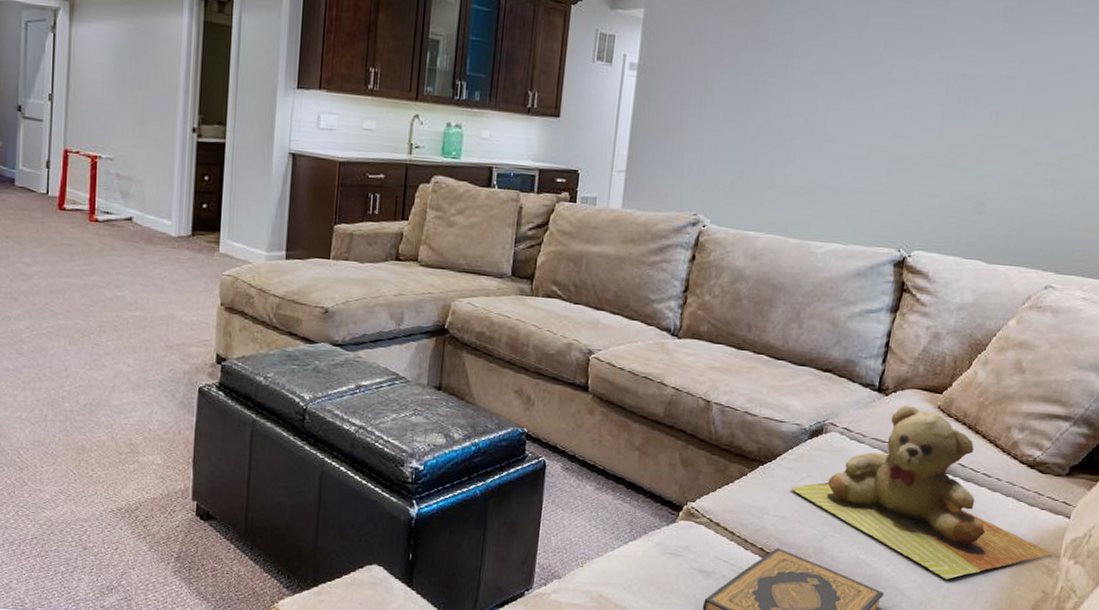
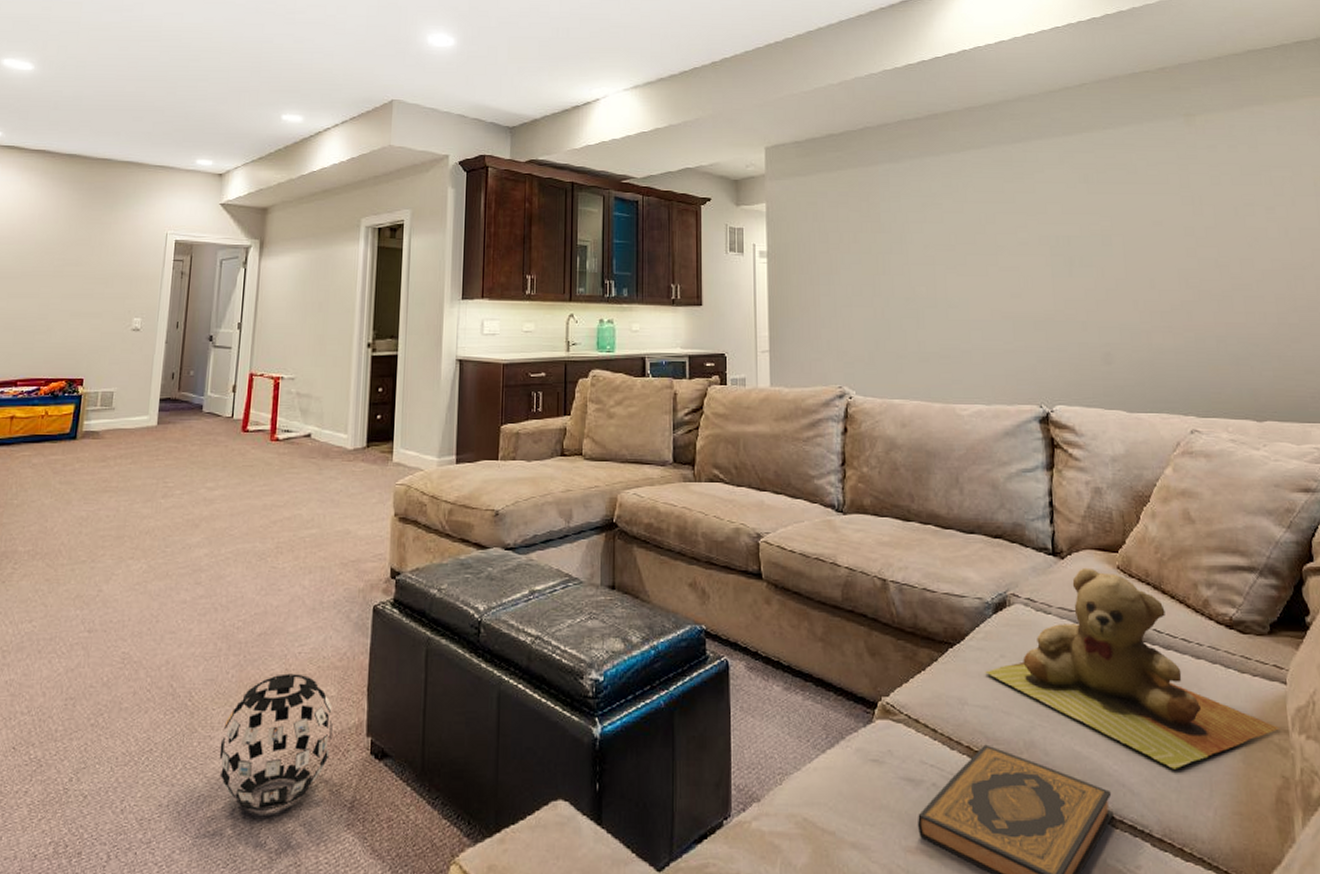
decorative ball: none [50,441,159,555] -> present [219,673,333,810]

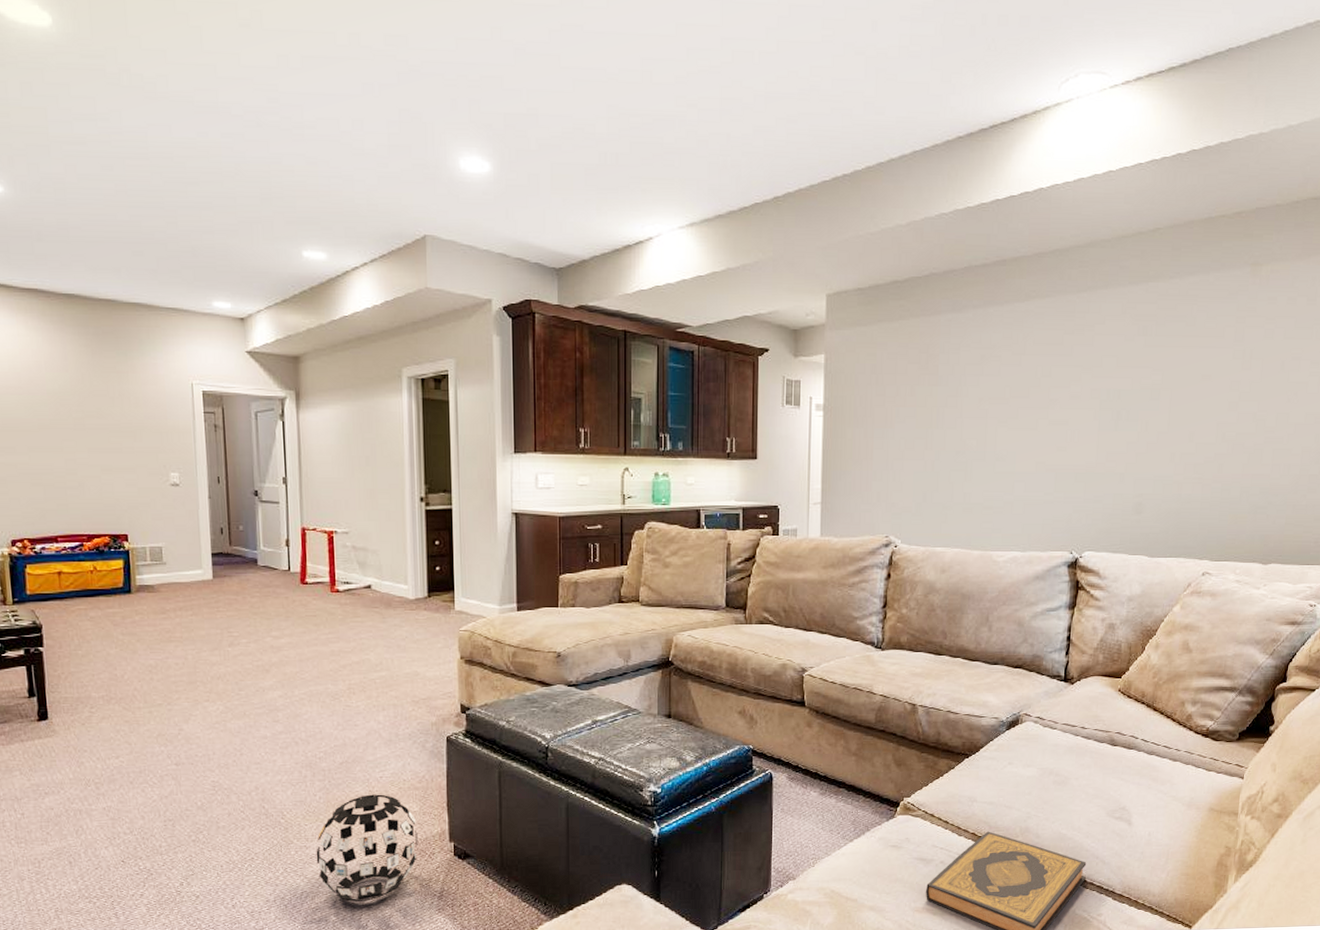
teddy bear: present [985,567,1280,769] -> none [994,691,1232,845]

